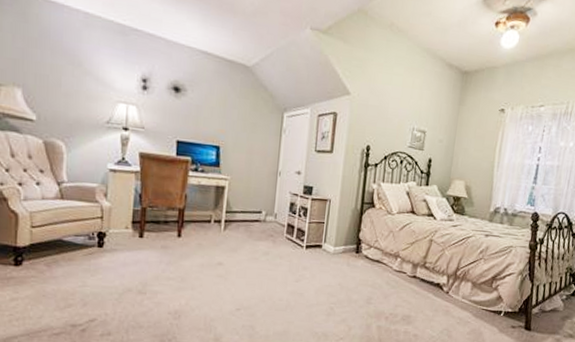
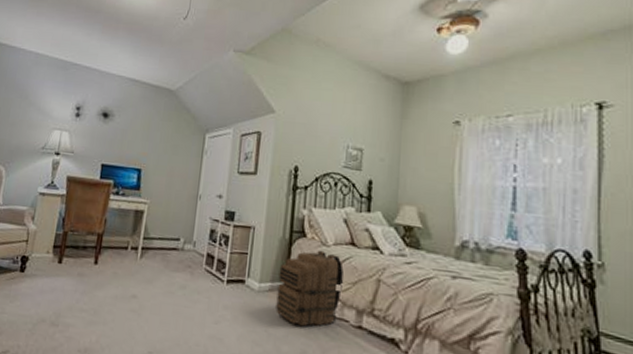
backpack: none [348,218,404,279] -> present [276,250,344,327]

